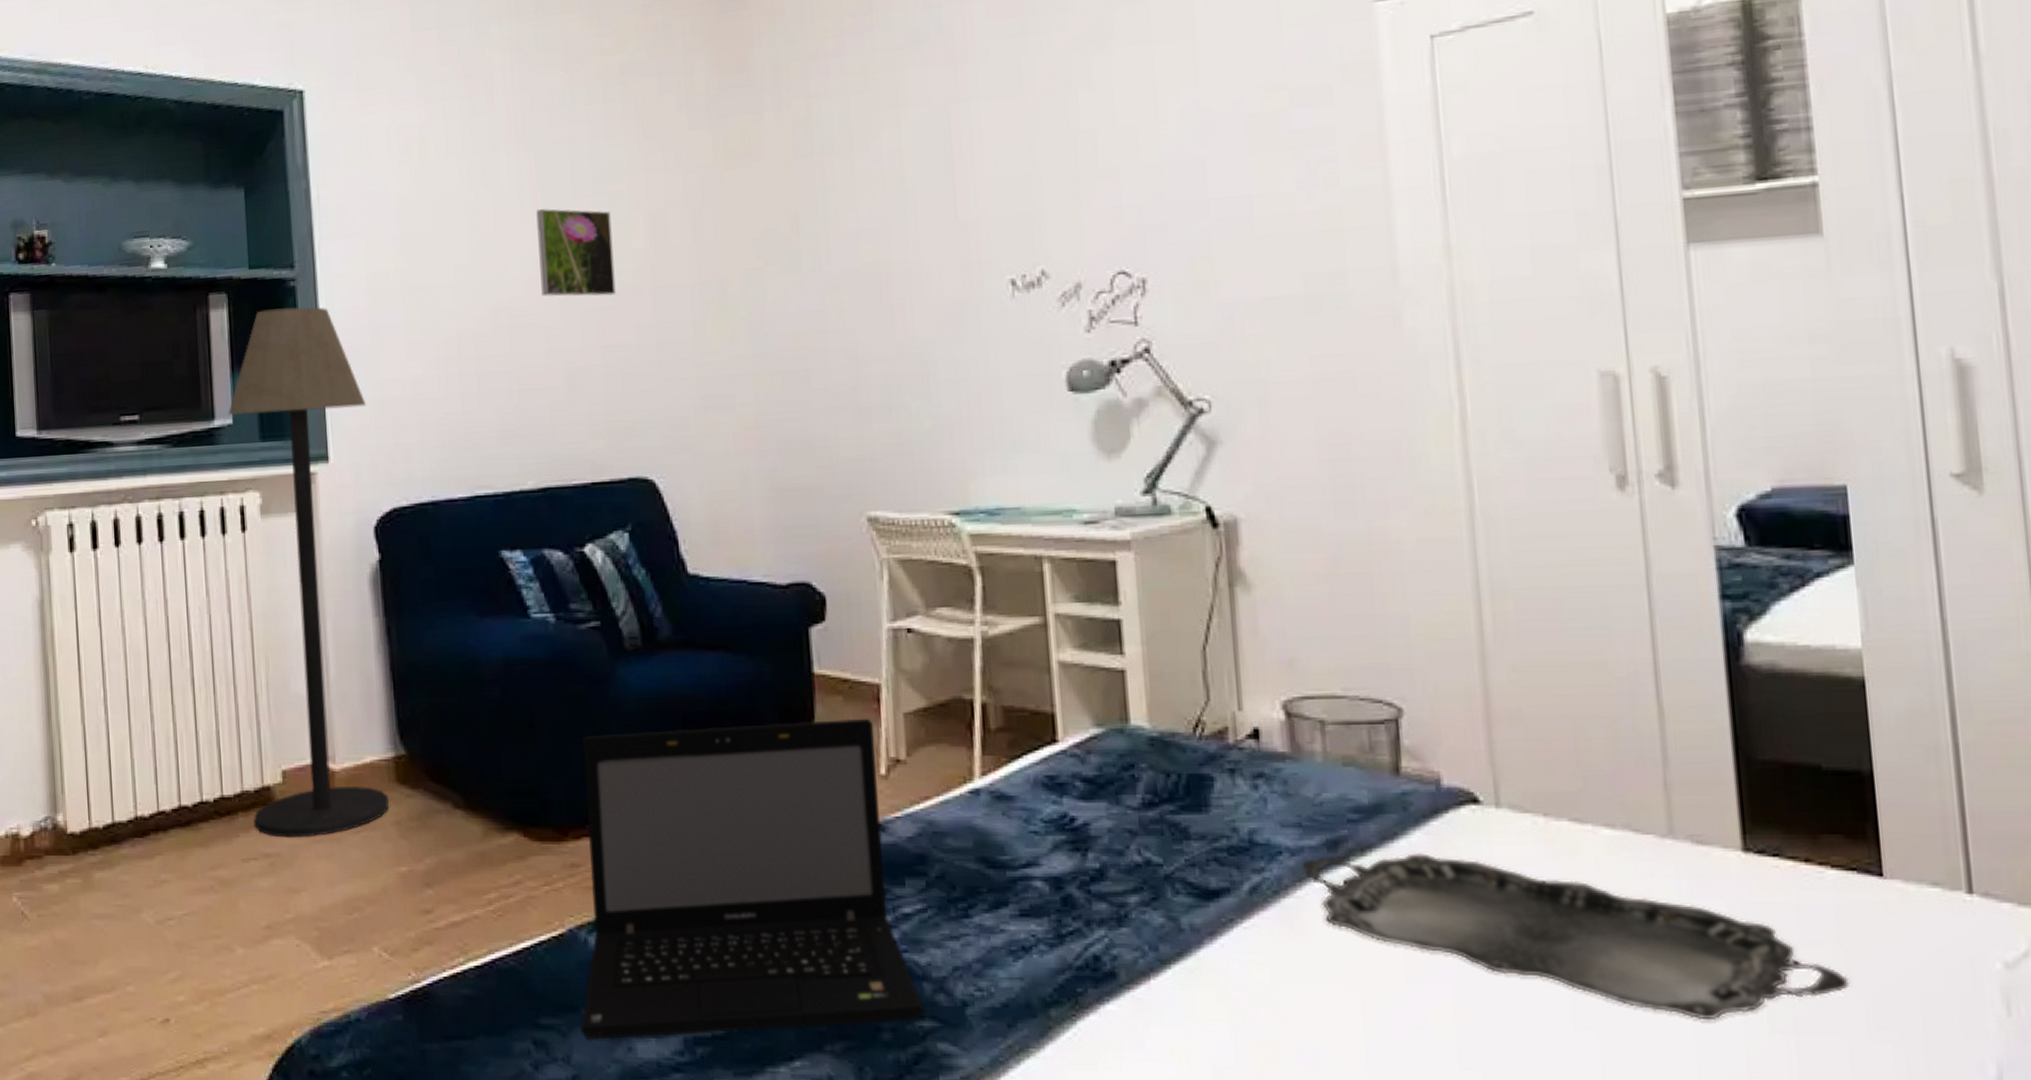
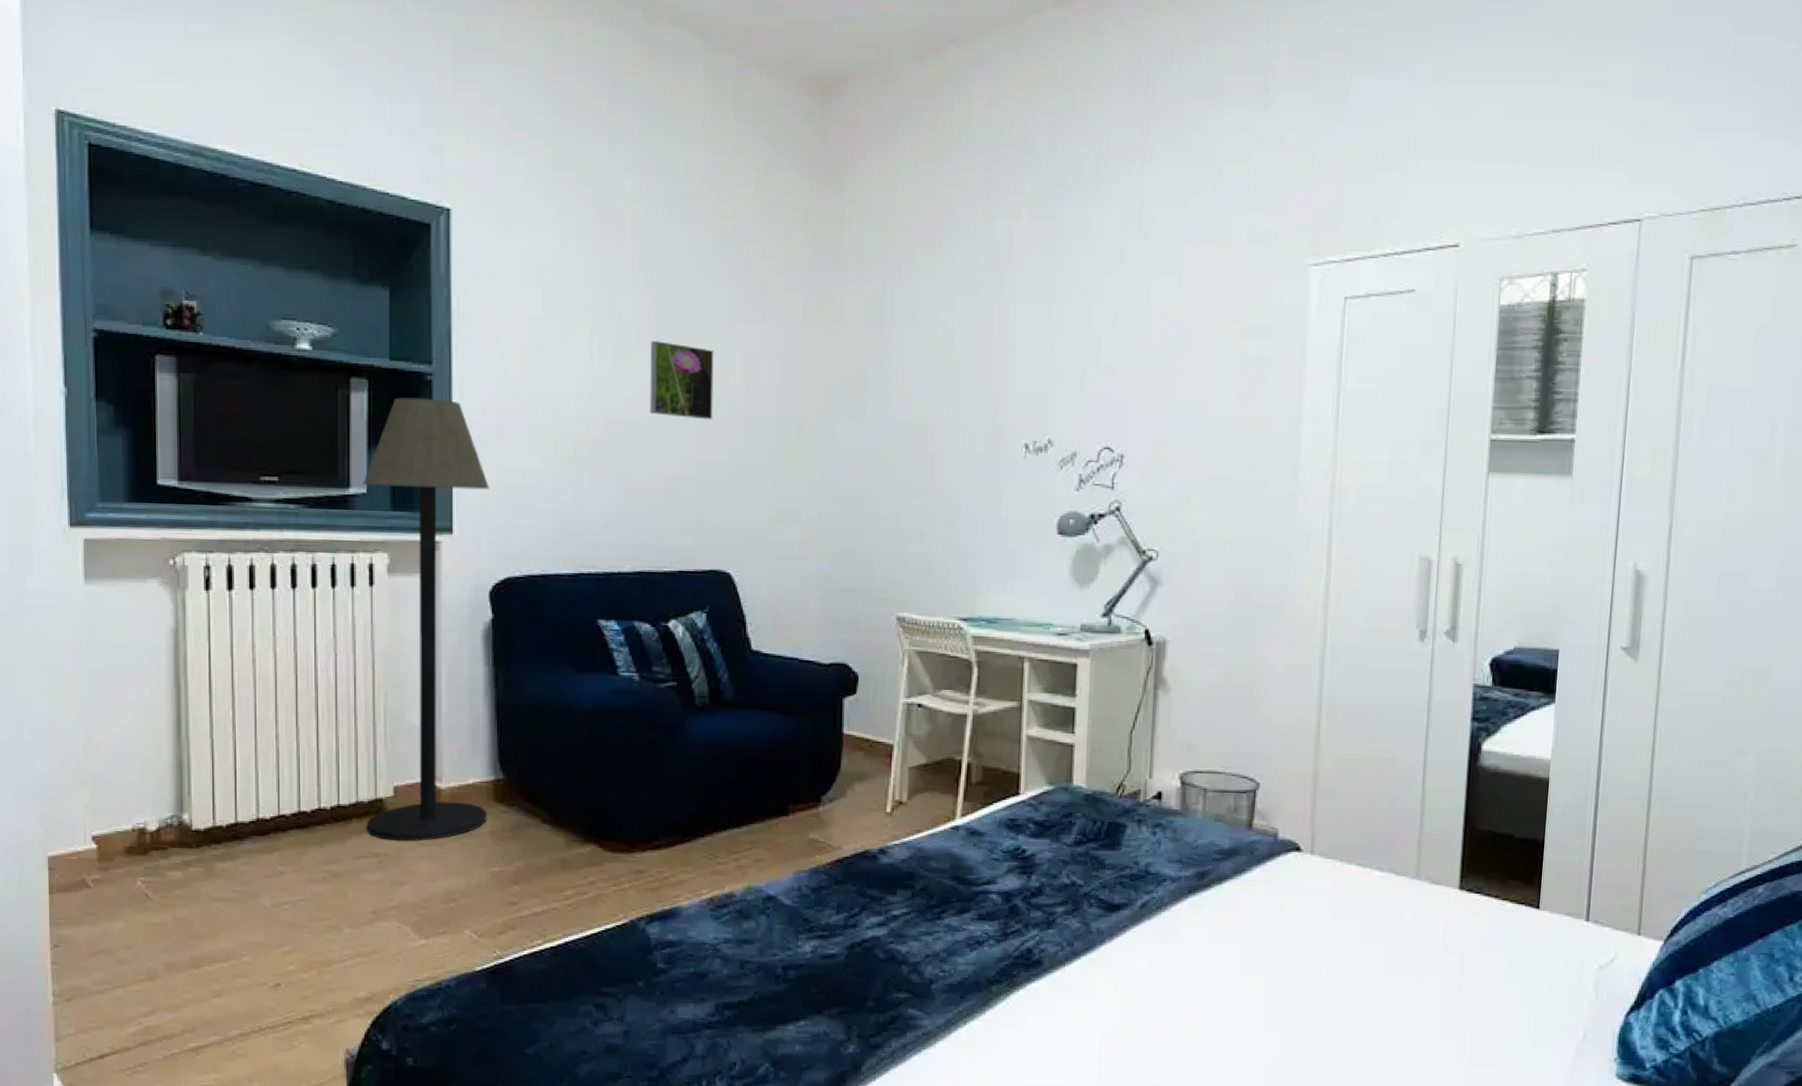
laptop: present [580,718,924,1040] -> none [634,769,901,1004]
serving tray: present [1302,853,1850,1021] -> none [1178,883,1509,1000]

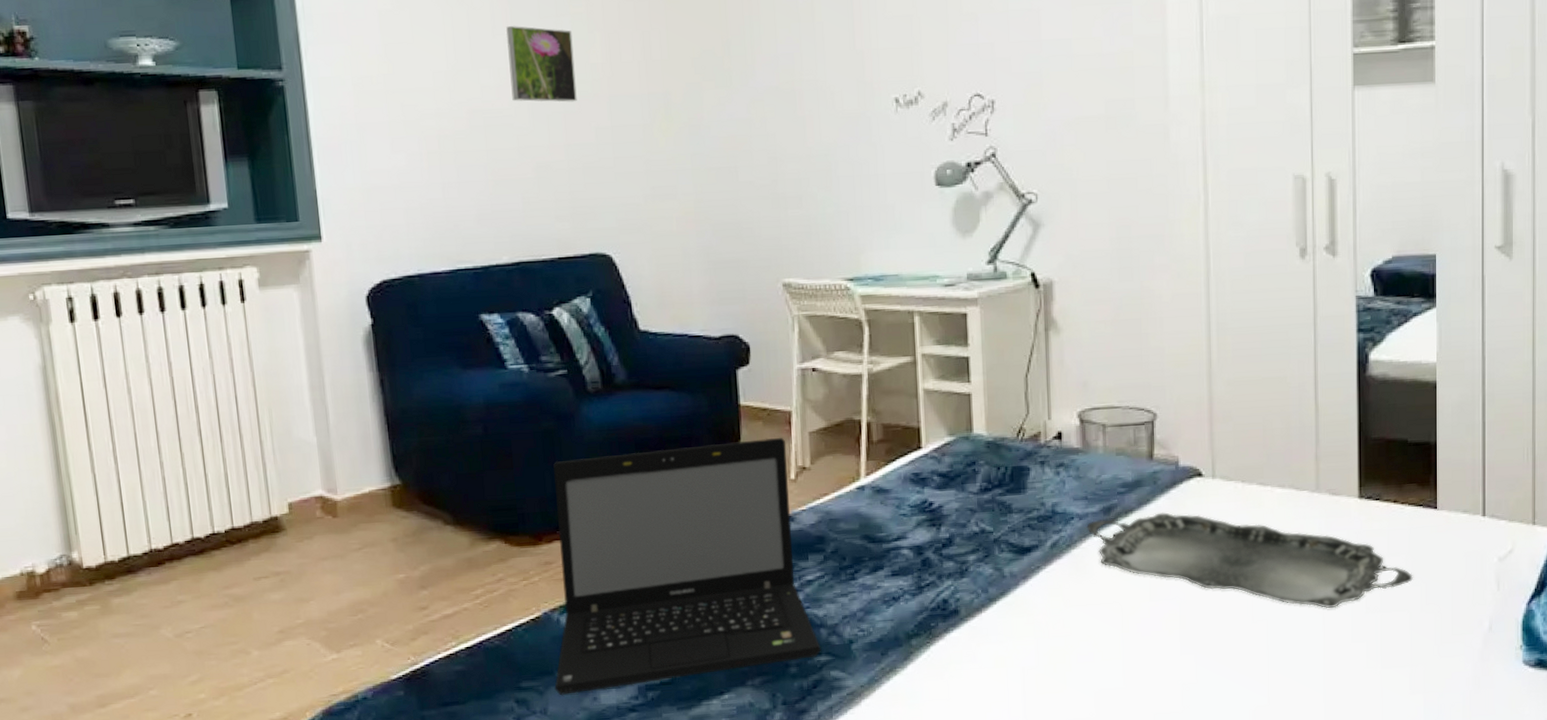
floor lamp: present [363,397,489,842] -> none [223,105,388,558]
laptop: none [634,769,901,1004] -> present [553,437,821,695]
serving tray: none [1178,883,1509,1000] -> present [1086,512,1413,609]

